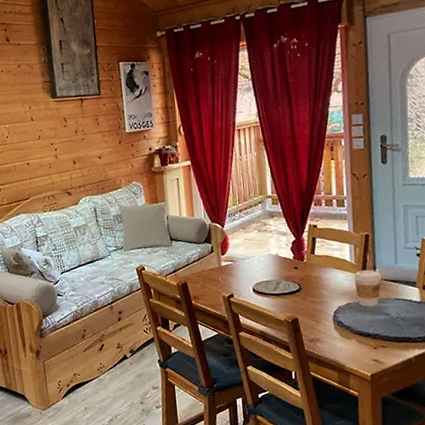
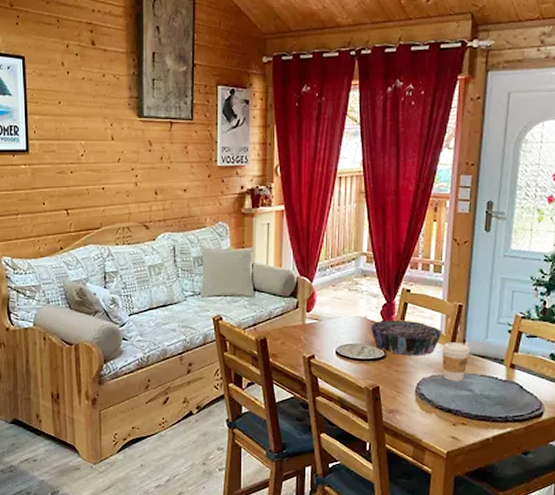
decorative bowl: none [282,254,353,287] -> present [370,319,443,356]

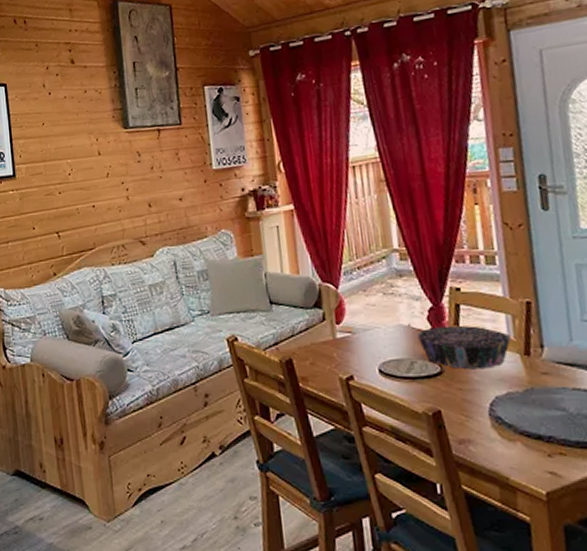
coffee cup: present [442,342,470,381] -> none [513,348,553,399]

